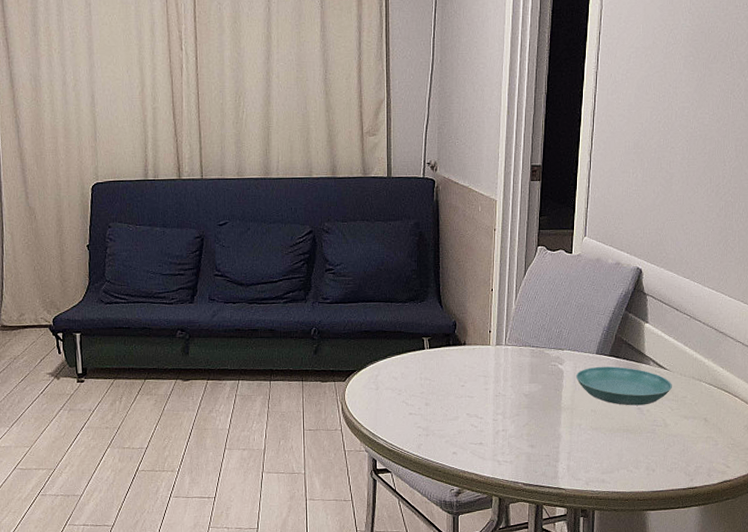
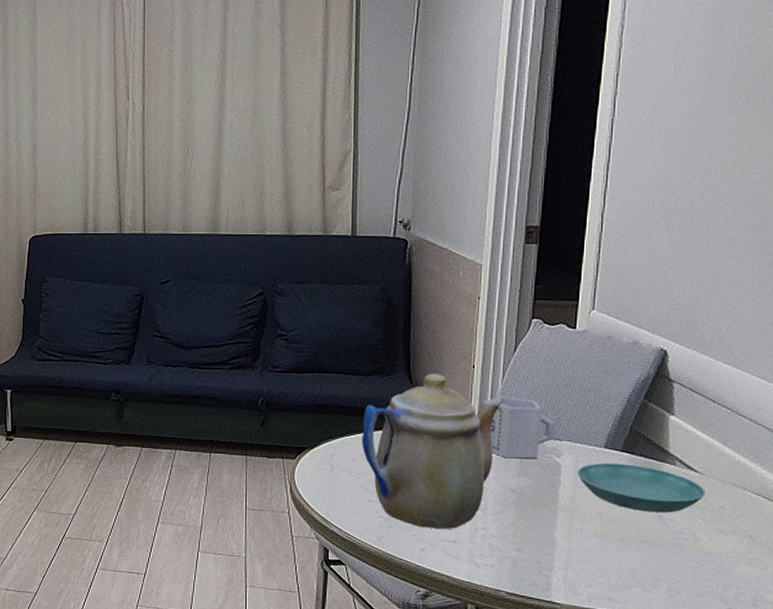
teapot: none [402,298,515,434] -> present [362,374,502,529]
cup: none [504,314,557,368] -> present [488,396,554,459]

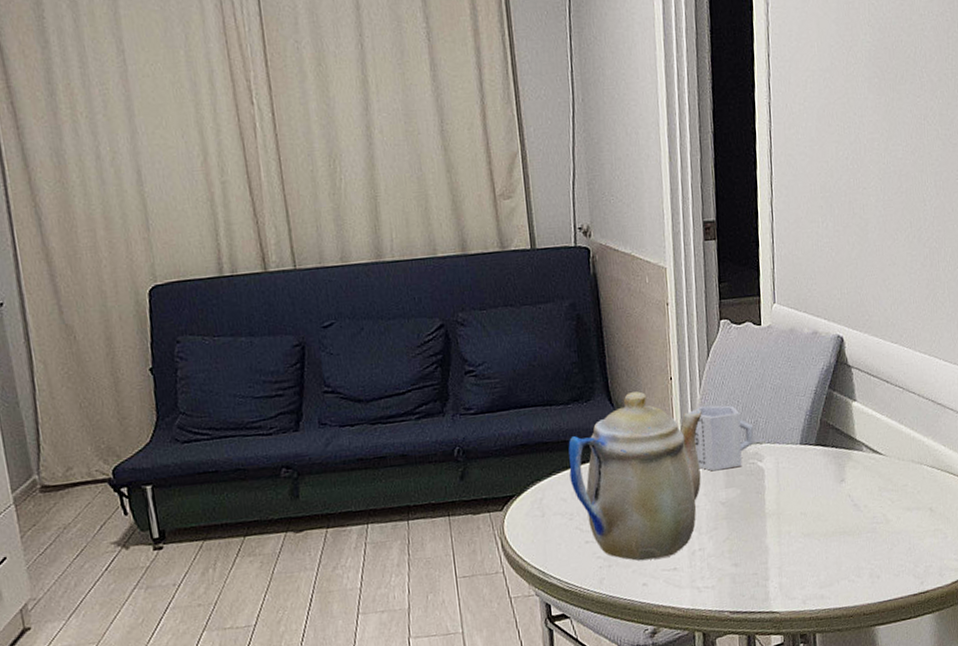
saucer: present [578,462,705,513] -> none [779,456,890,503]

